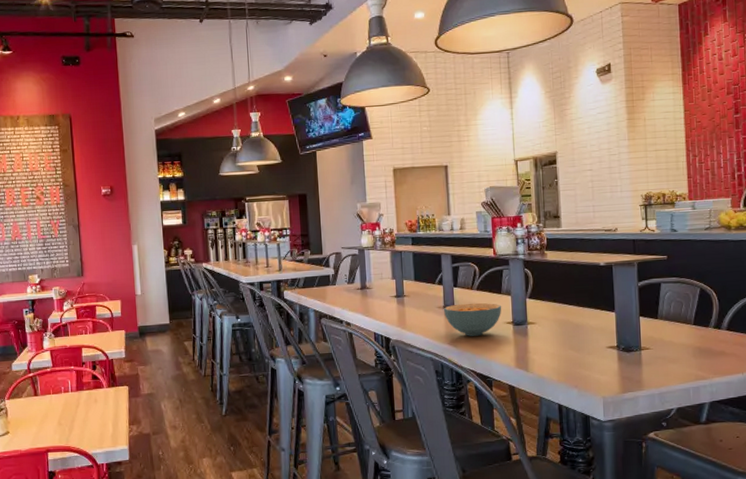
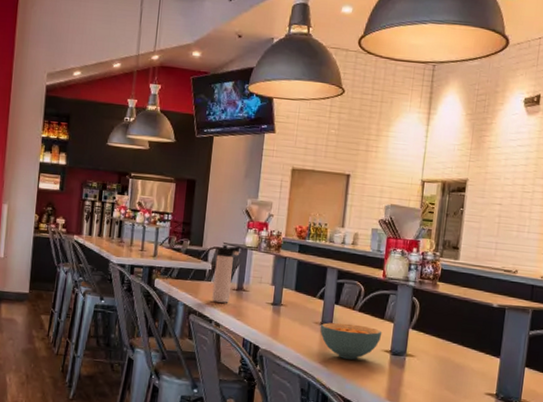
thermos bottle: none [336,247,359,303] -> present [212,245,242,303]

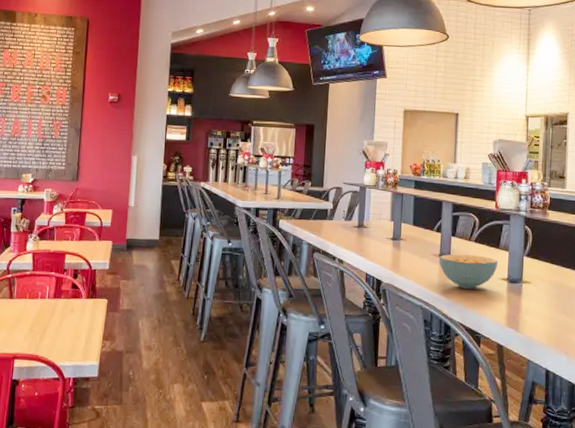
thermos bottle: present [212,245,242,303] -> none [334,184,361,240]

